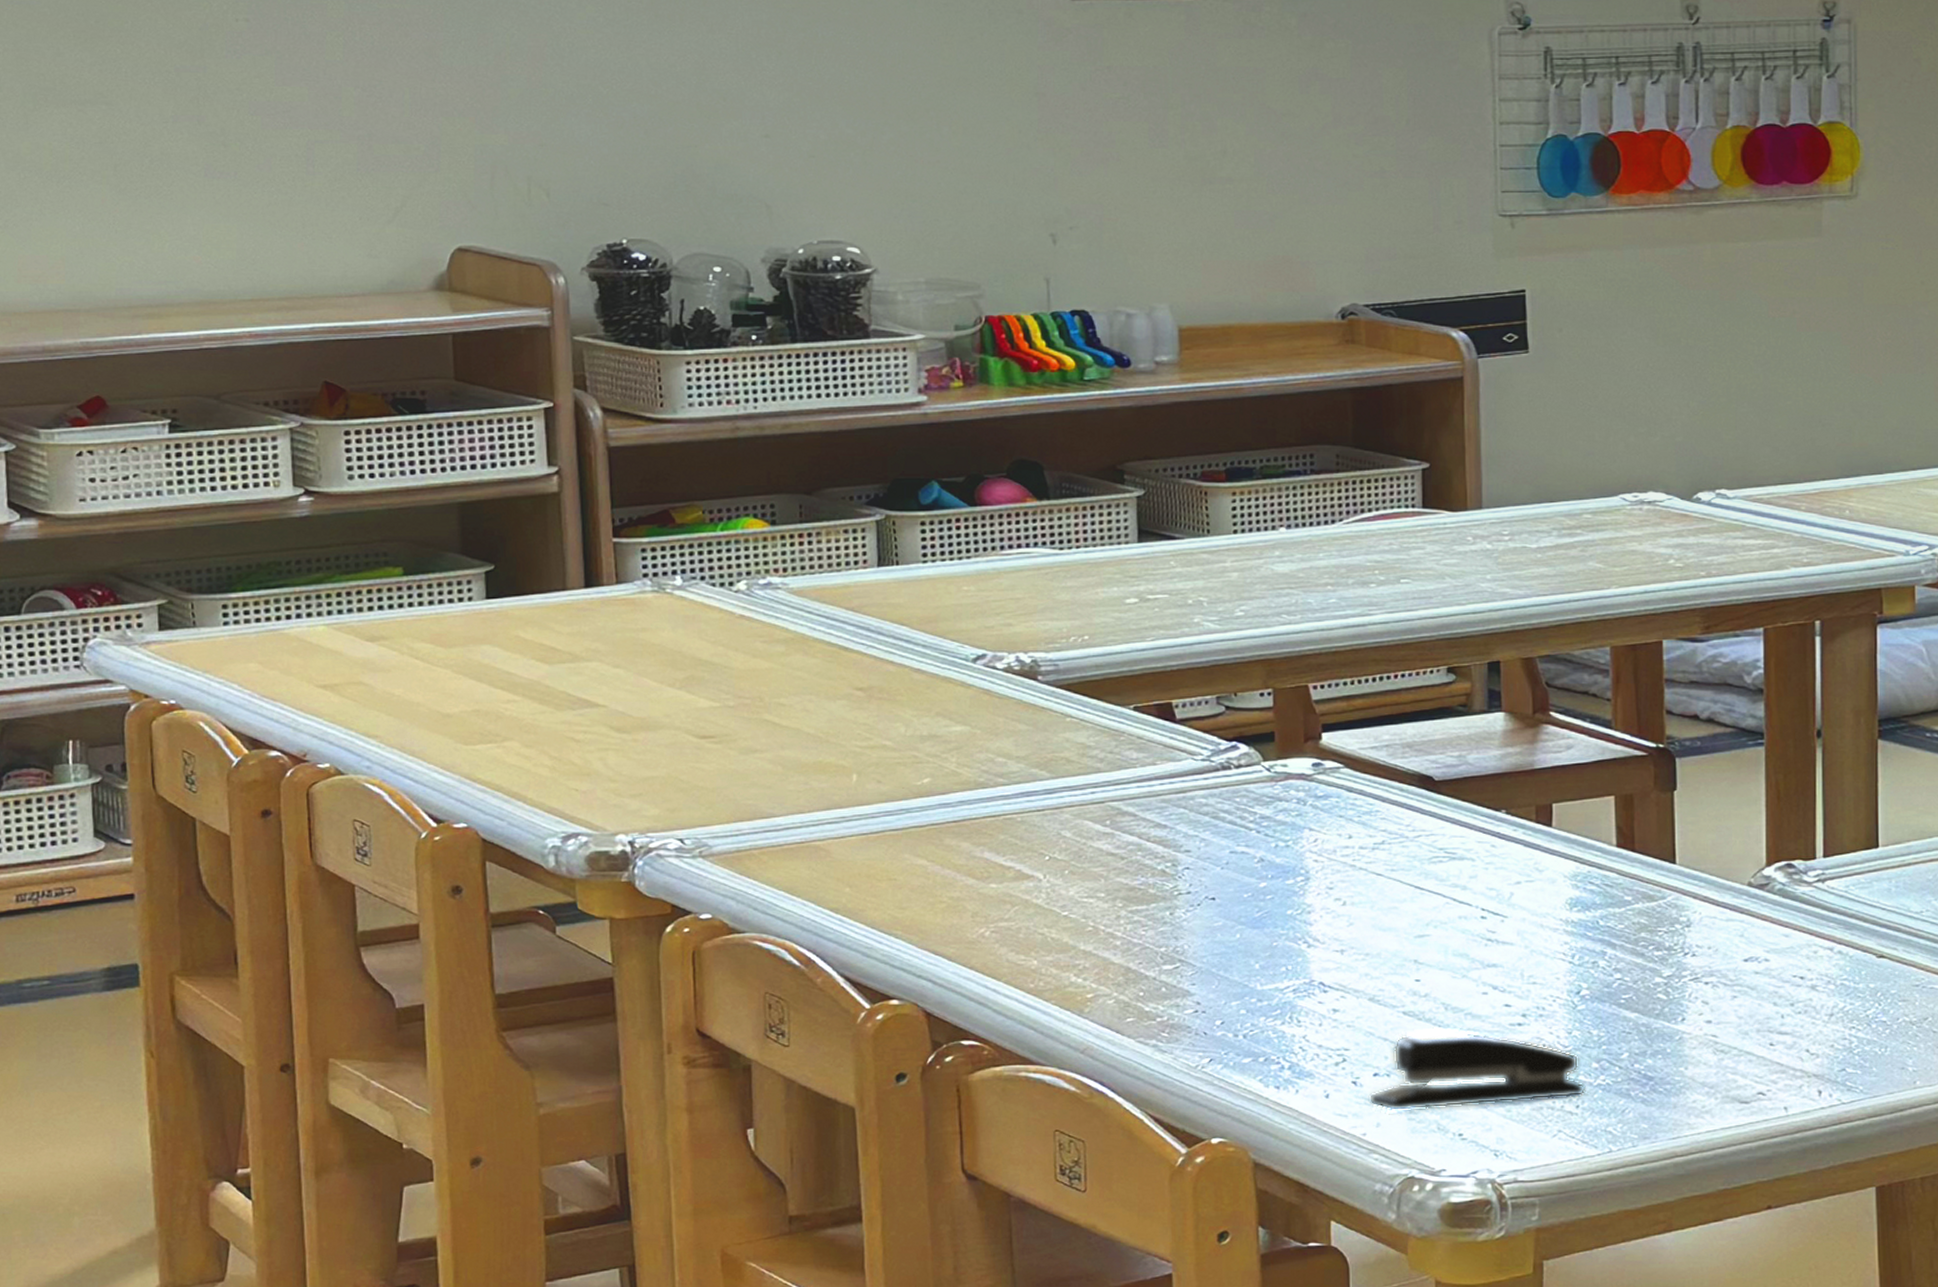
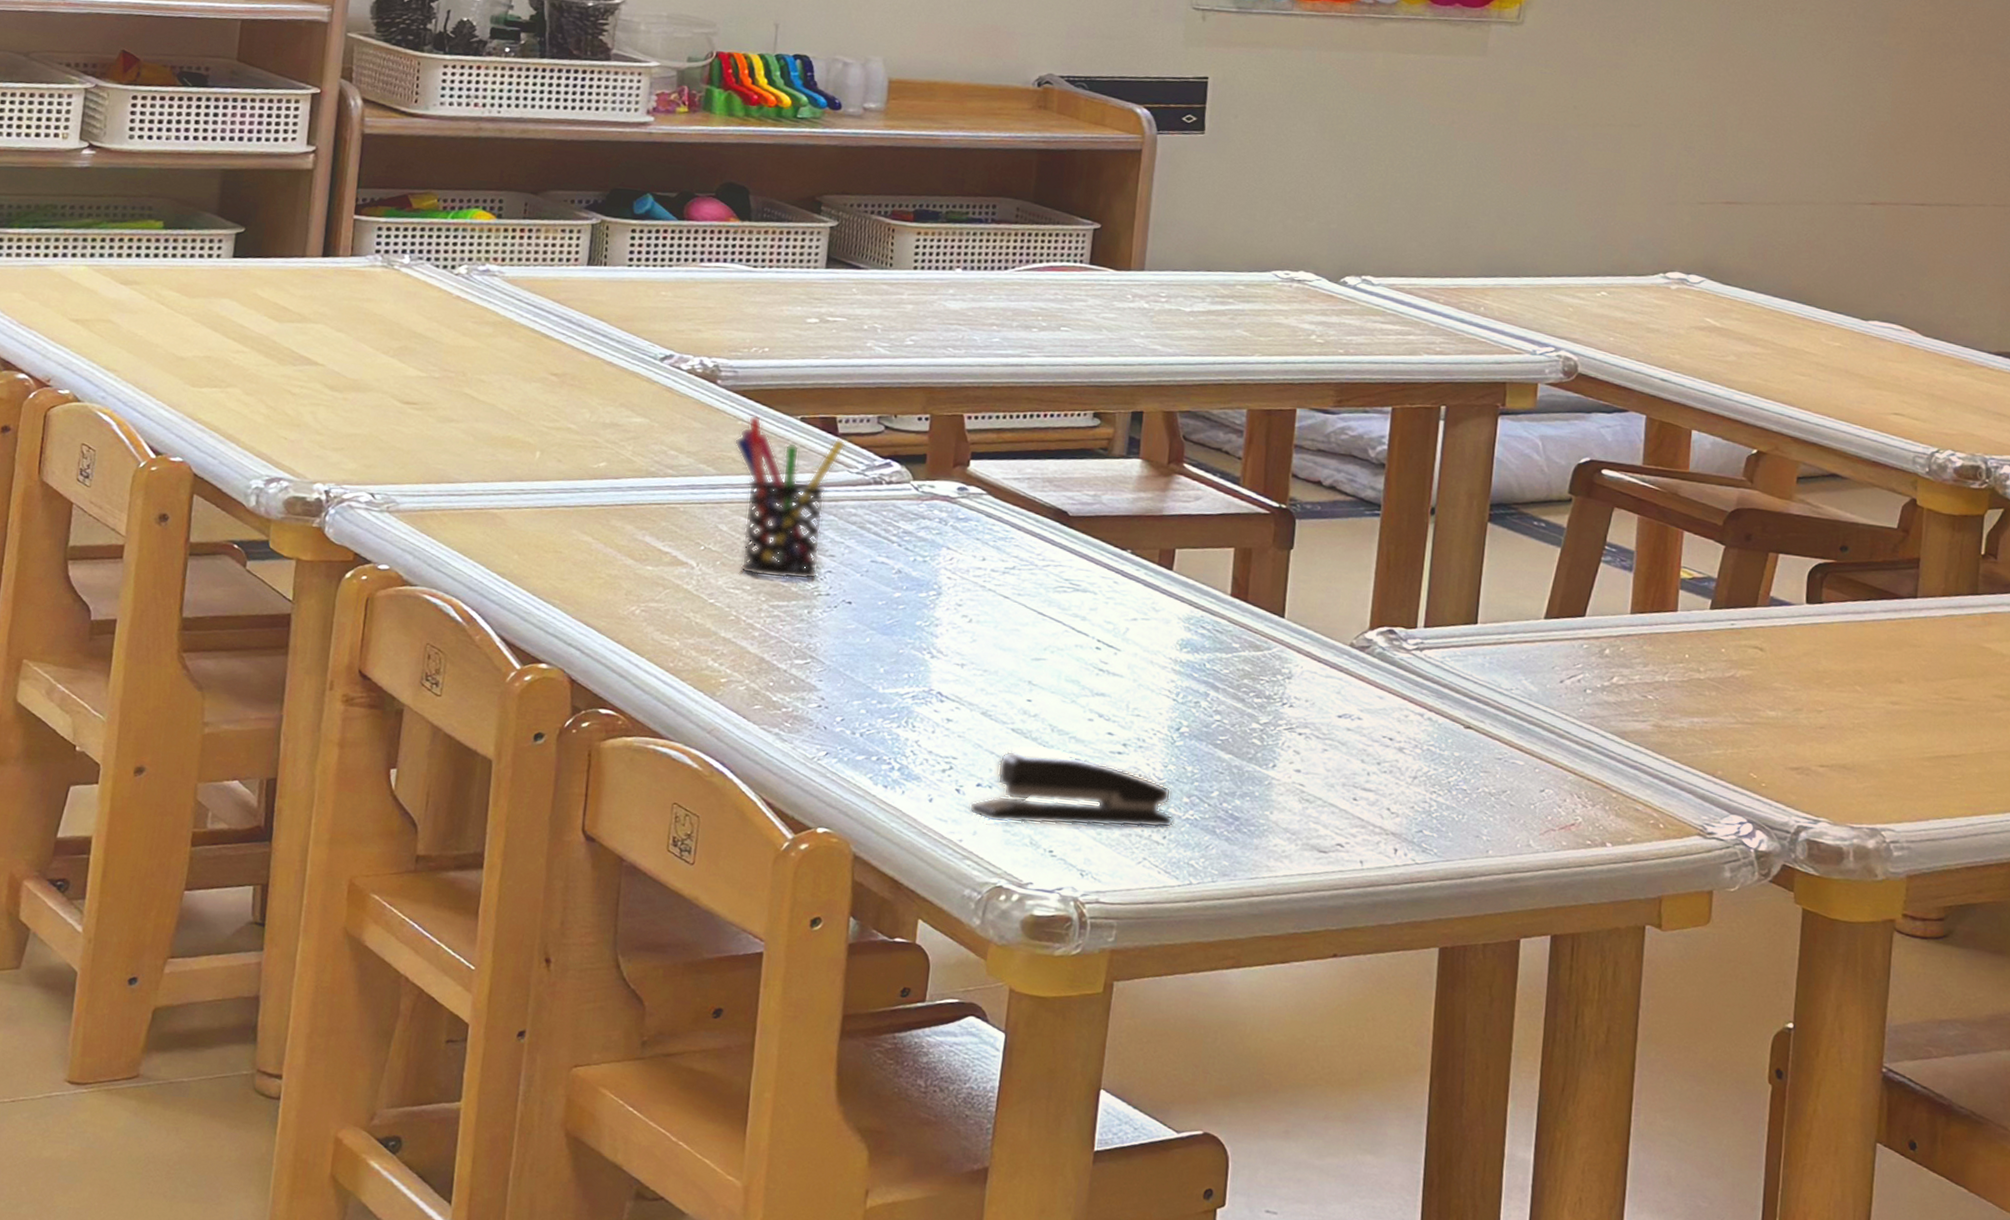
pen holder: none [1066,710,1186,882] -> present [734,415,846,580]

